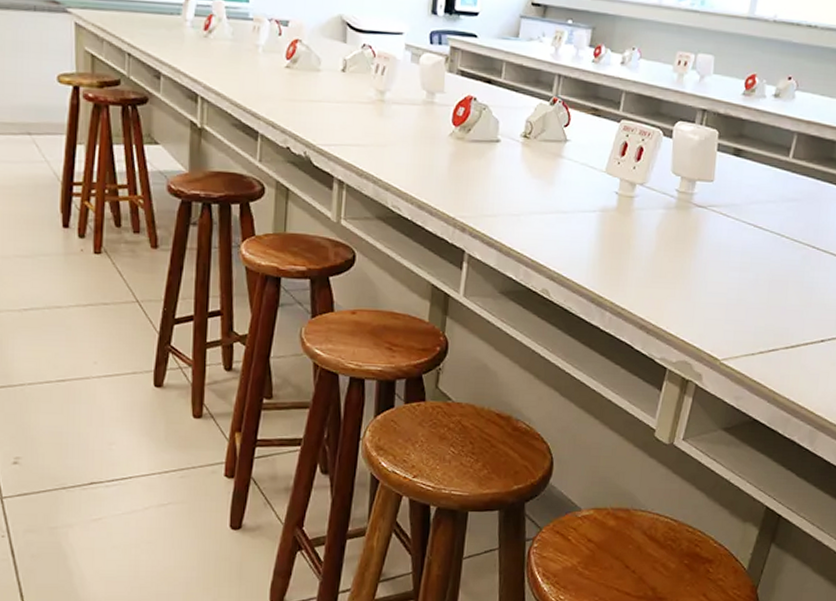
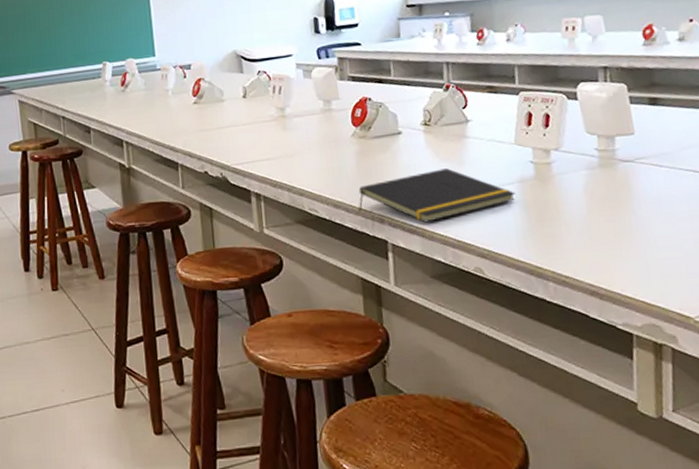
notepad: none [442,185,595,238] -> present [358,168,516,223]

